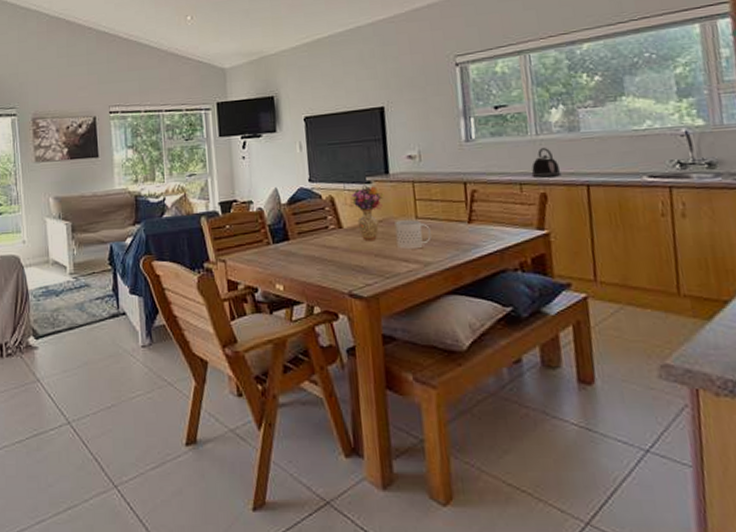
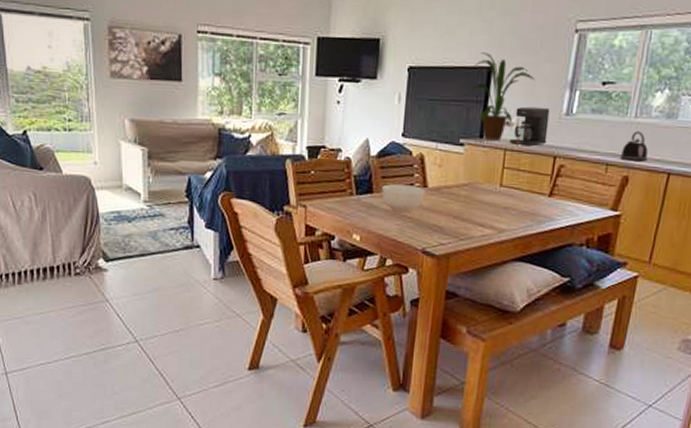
bowl: none [297,228,342,258] -> present [381,184,426,214]
flower arrangement: present [350,182,384,242] -> none [440,144,474,204]
house plant: none [363,95,428,175] -> present [465,52,536,141]
mug: present [395,220,431,250] -> none [477,186,512,216]
coffee maker: none [415,137,453,176] -> present [510,106,550,147]

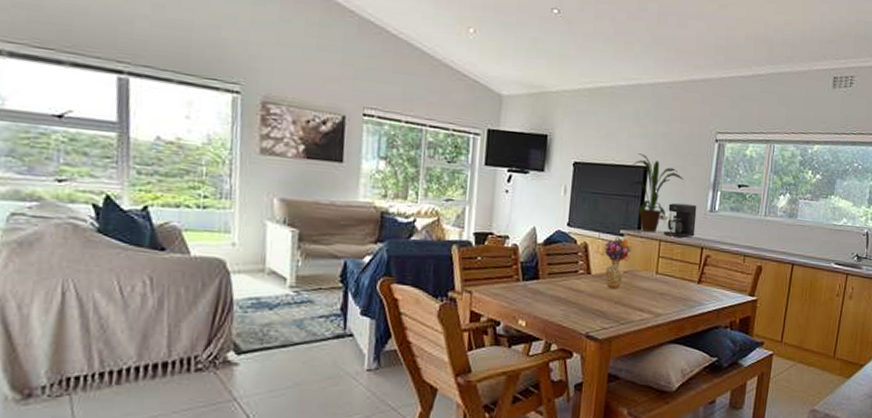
bowl: present [381,184,426,214] -> none [547,270,590,299]
flower arrangement: none [440,144,474,204] -> present [603,234,633,290]
kettle: present [620,131,648,162] -> none [754,228,776,254]

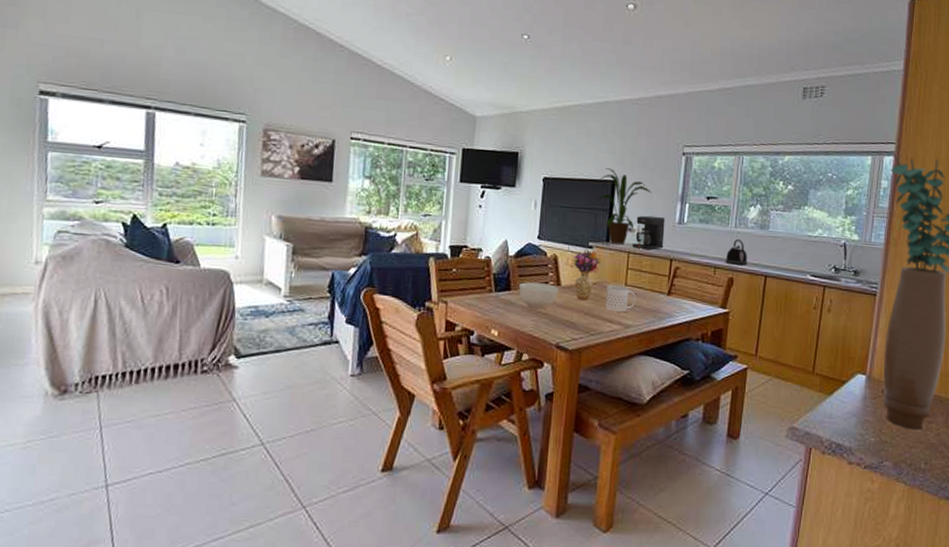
bowl: none [547,270,590,299] -> present [518,282,560,310]
mug: none [636,274,666,301] -> present [605,285,636,313]
kettle: none [754,228,776,254] -> present [725,239,748,265]

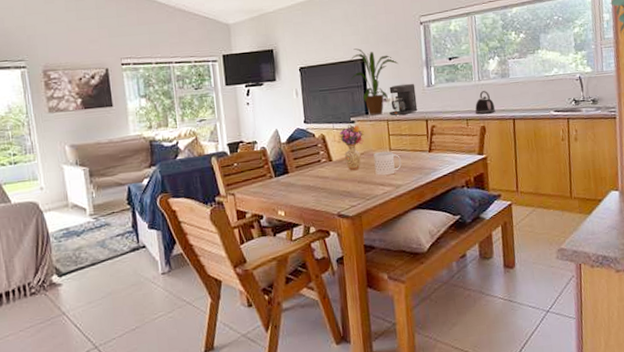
bowl: present [518,282,560,310] -> none [295,161,332,187]

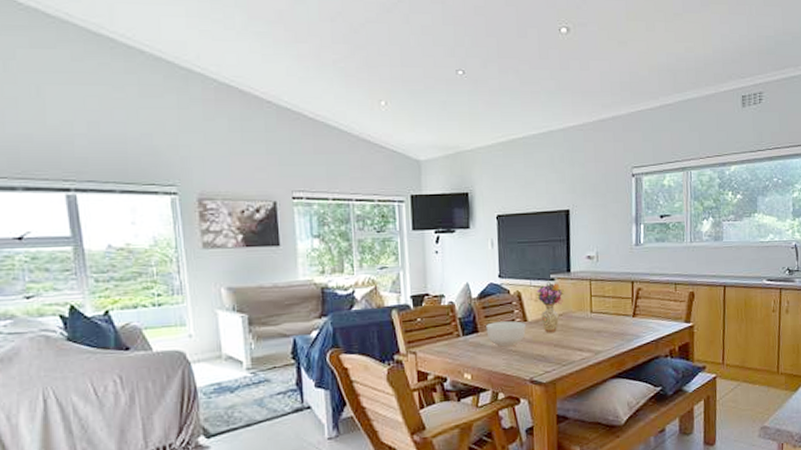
bowl: none [295,161,332,187] -> present [486,321,527,348]
house plant: present [348,48,399,116] -> none [549,198,606,273]
mug: present [373,151,402,176] -> none [573,314,602,340]
coffee maker: present [389,83,418,116] -> none [593,240,624,275]
kettle: present [475,91,496,115] -> none [684,254,706,279]

